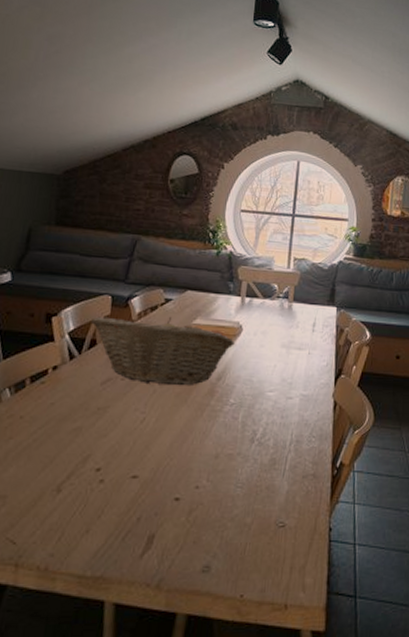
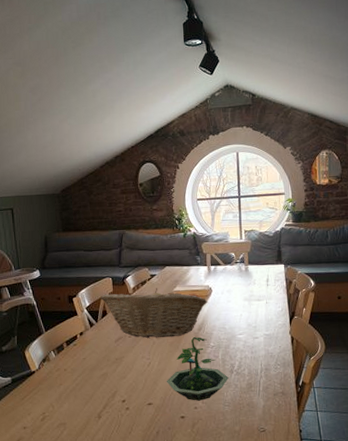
terrarium: none [162,389,247,478] -> present [166,337,228,401]

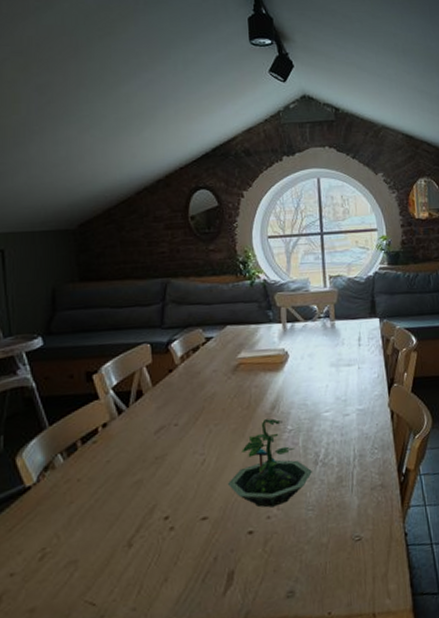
fruit basket: present [100,287,208,338] -> none [133,354,283,425]

